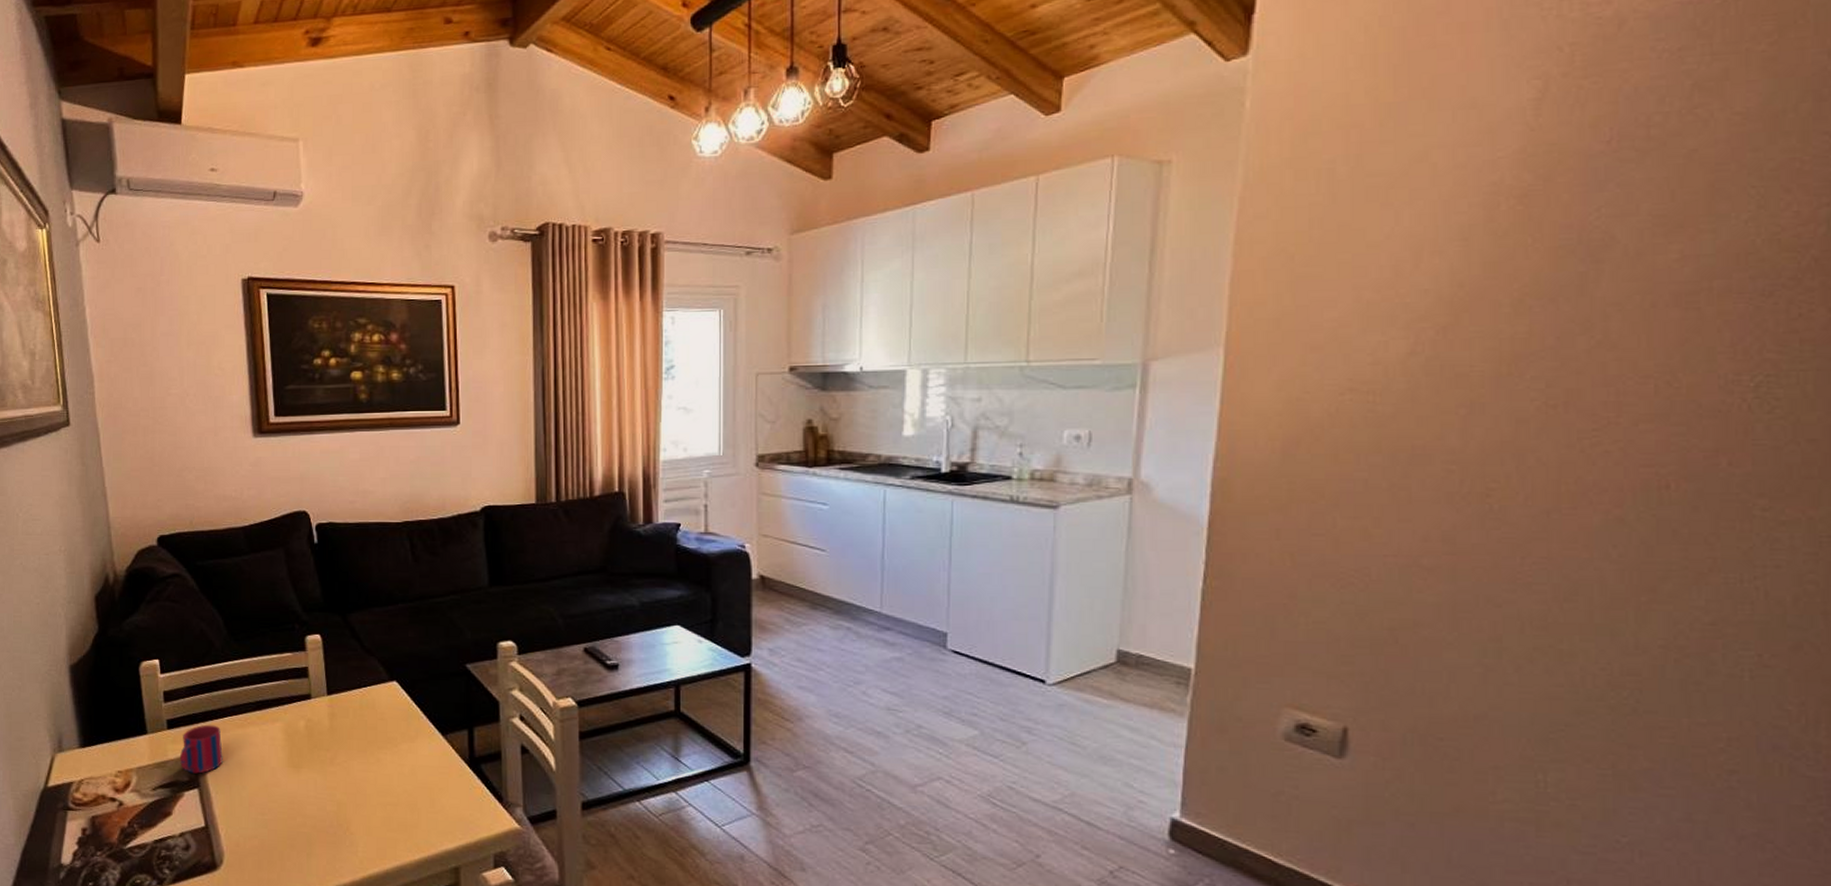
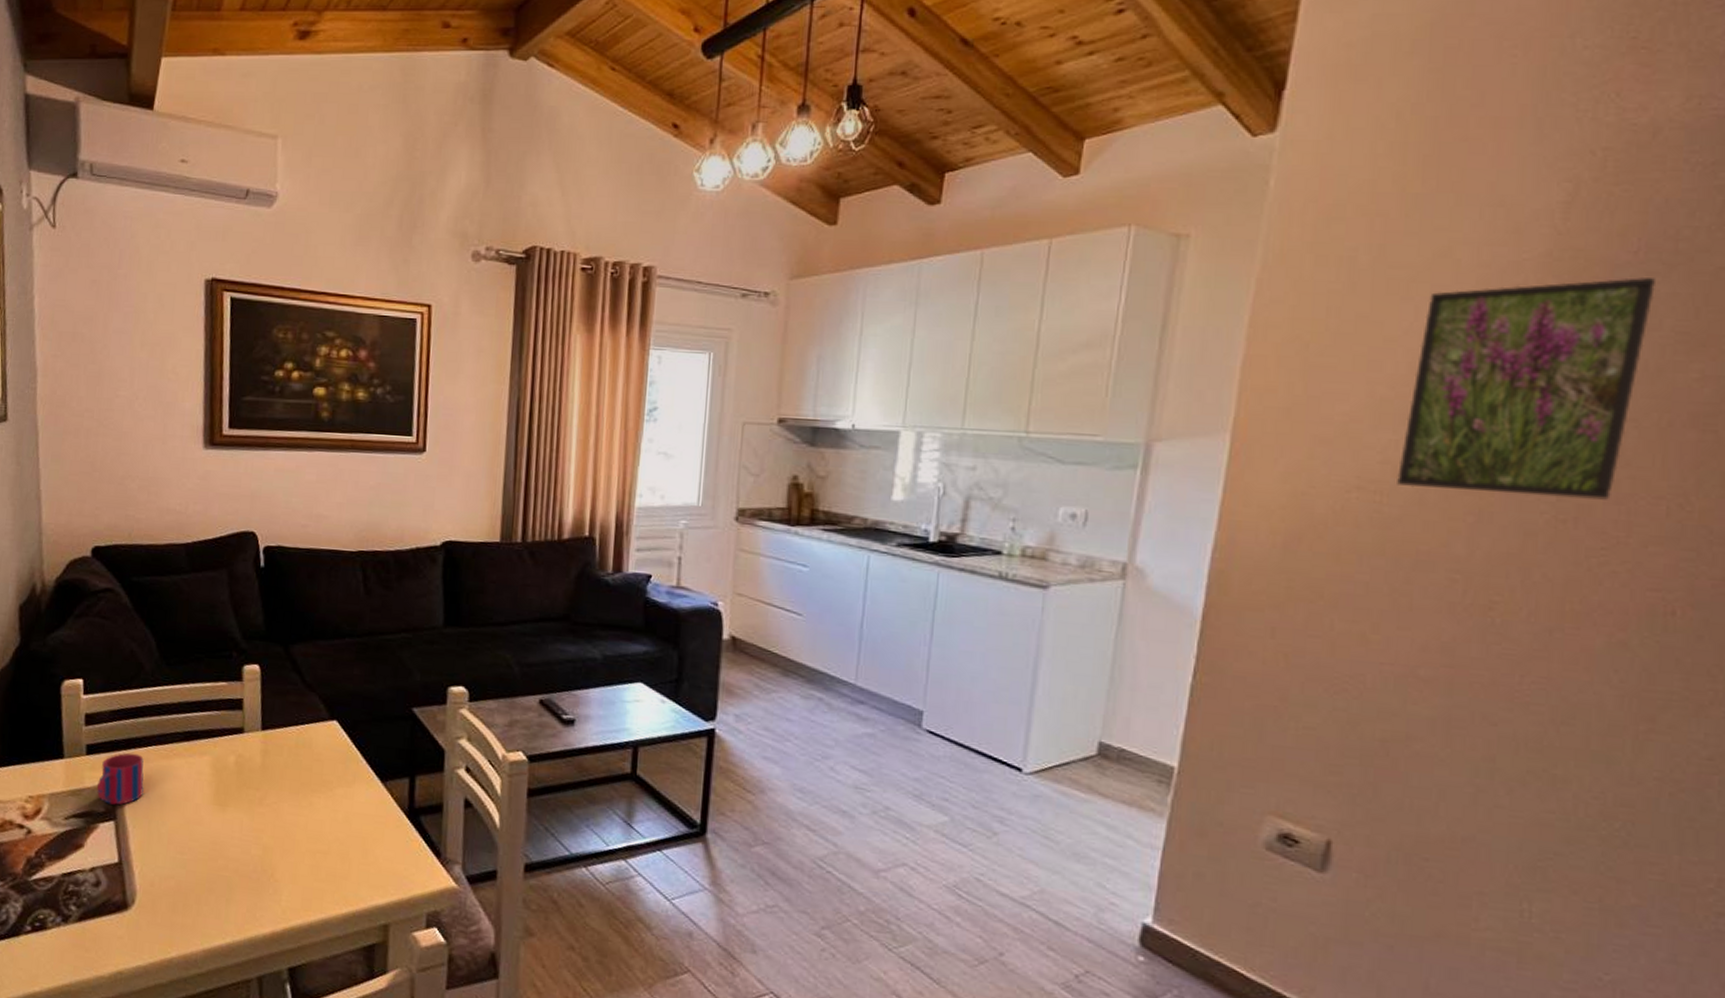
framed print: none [1389,165,1630,385] -> present [1397,278,1655,500]

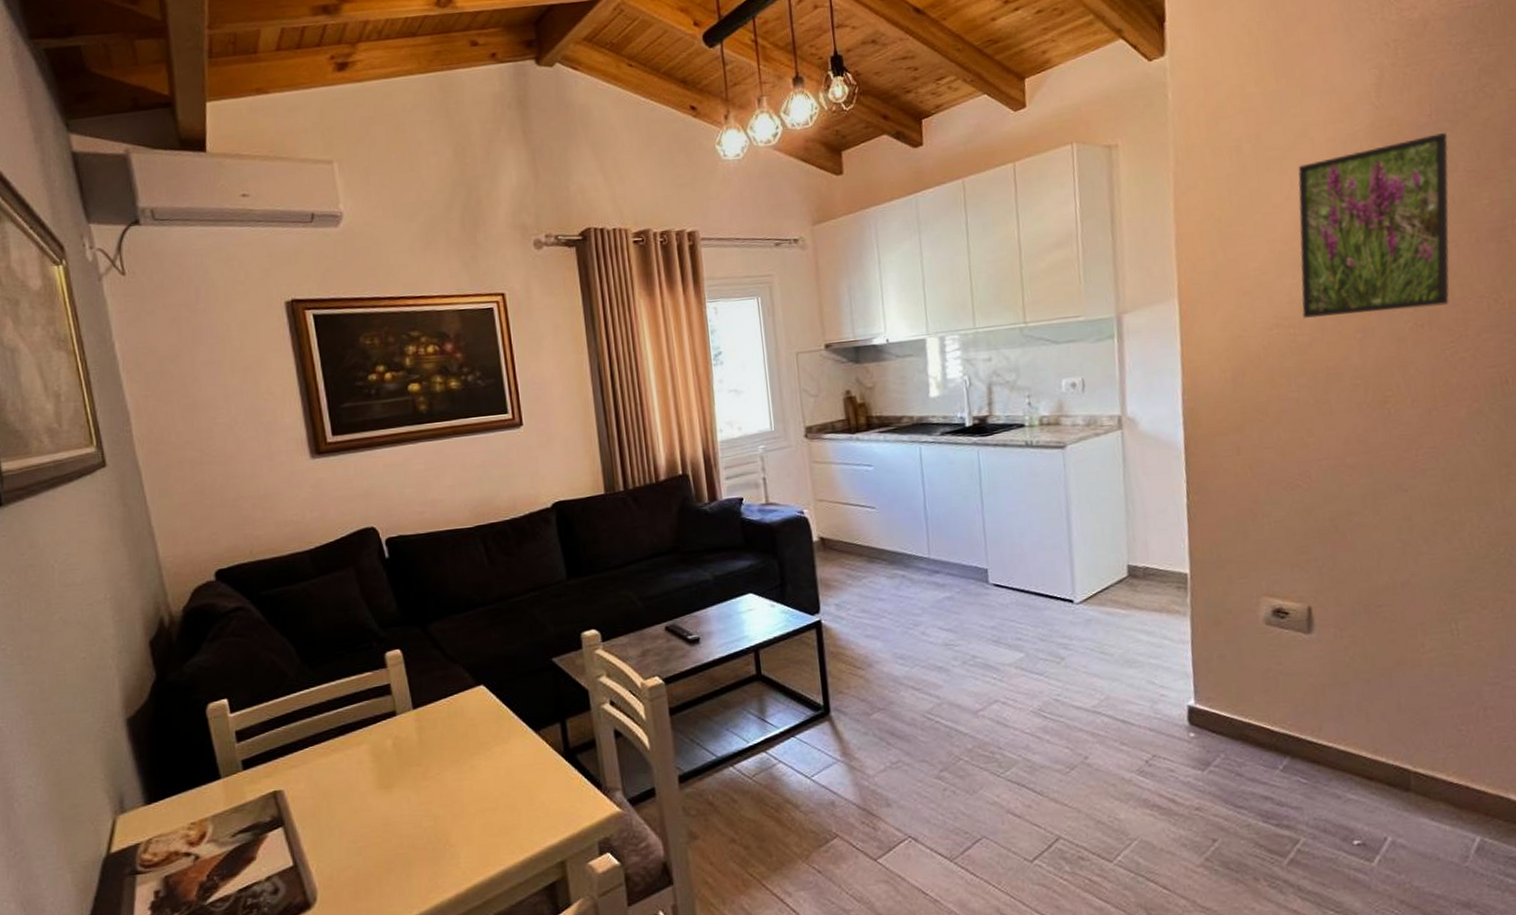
mug: present [97,752,144,805] -> none [259,758,307,813]

